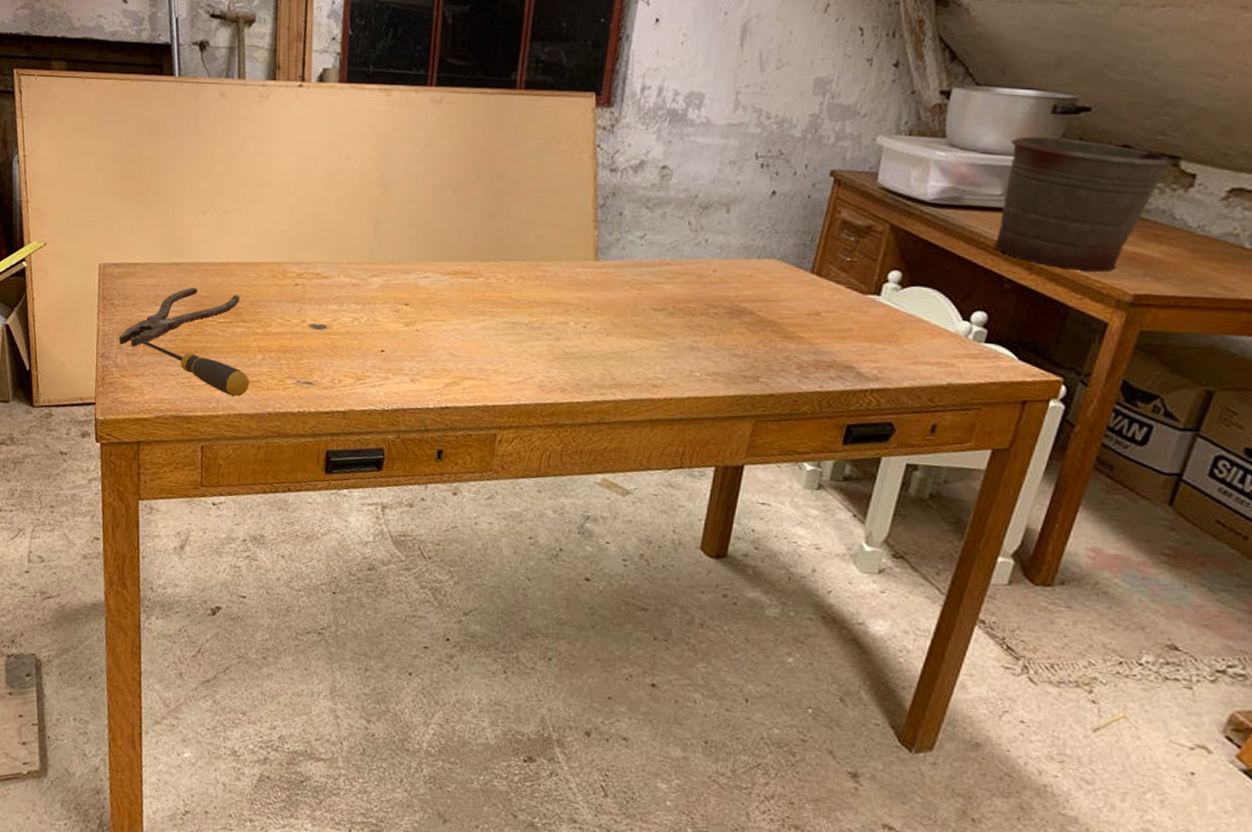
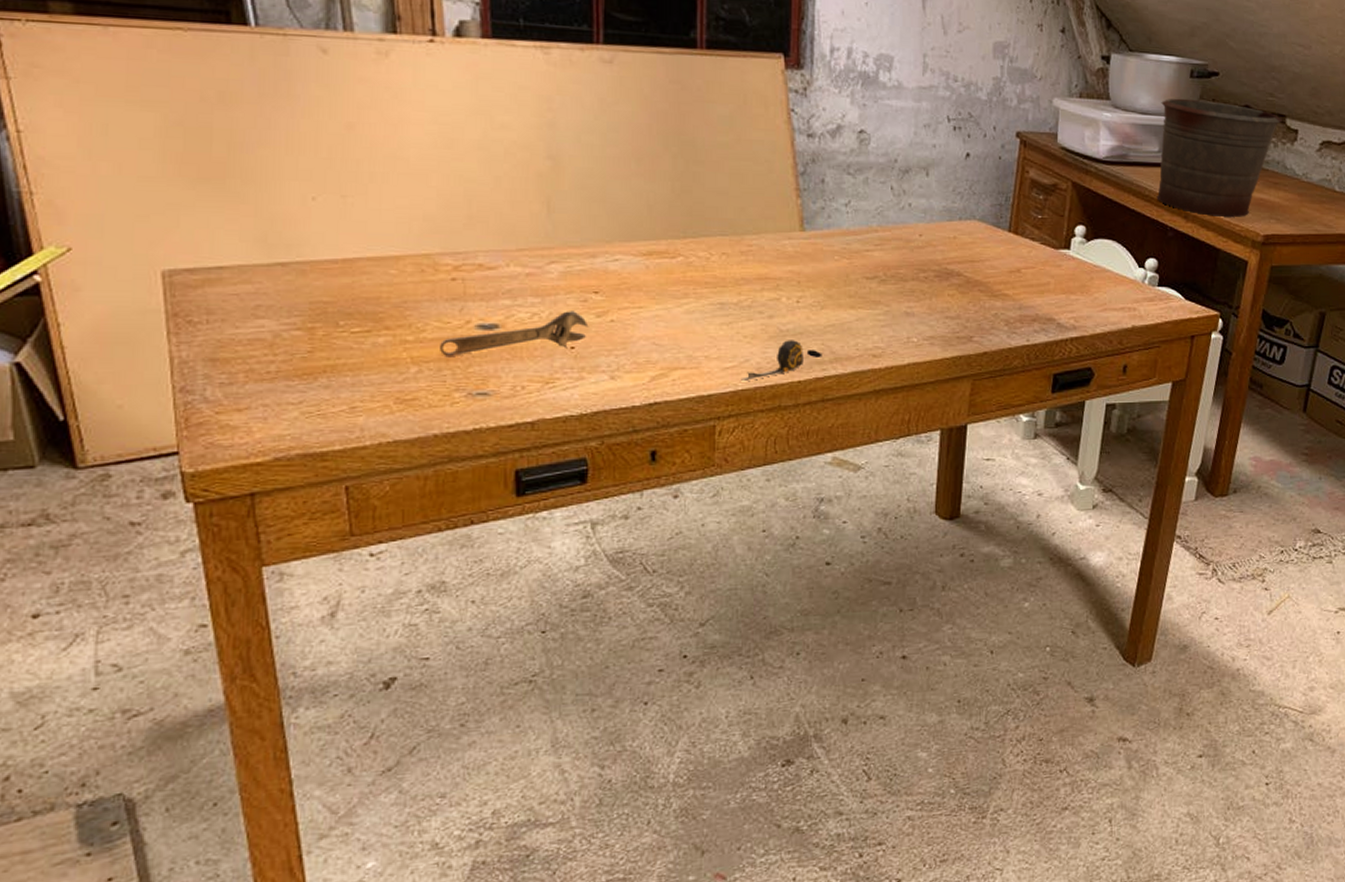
pliers: present [118,288,240,346] -> none [205,293,378,373]
screwdriver: present [131,335,250,397] -> none [223,360,405,421]
adjustable wrench: none [279,318,398,350] -> present [438,311,589,356]
tape measure: none [524,362,603,397] -> present [741,340,822,381]

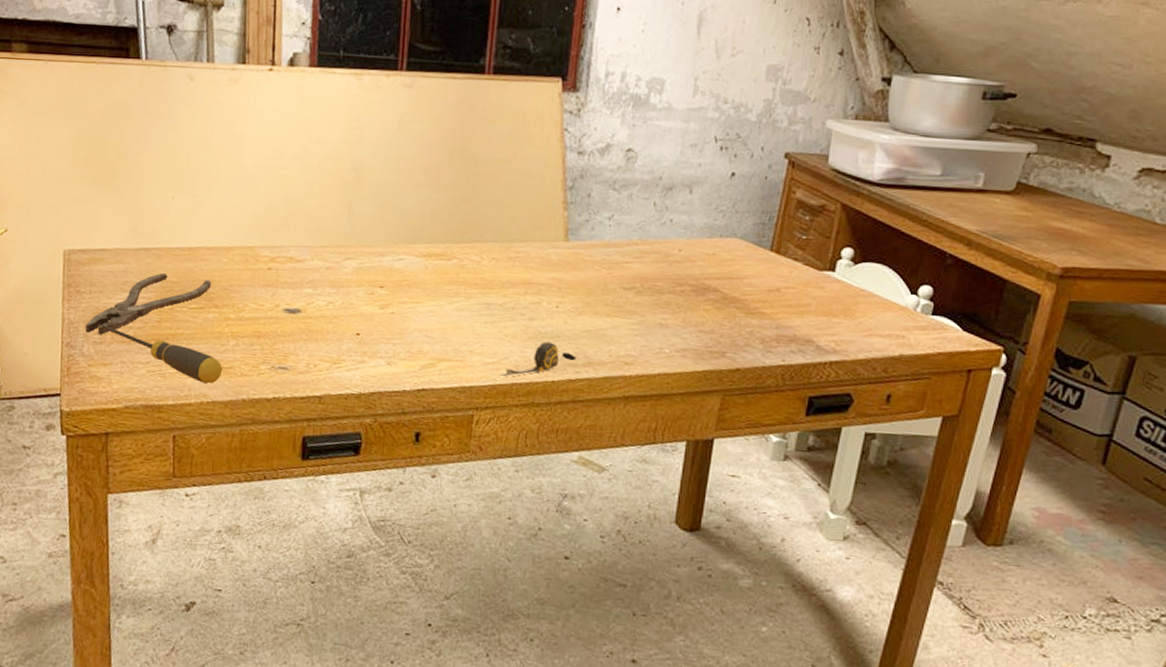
pliers: none [205,293,378,373] -> present [85,273,211,334]
screwdriver: none [223,360,405,421] -> present [97,323,223,384]
adjustable wrench: present [438,311,589,356] -> none [253,301,373,334]
bucket: present [1156,98,1282,217] -> none [935,120,1091,247]

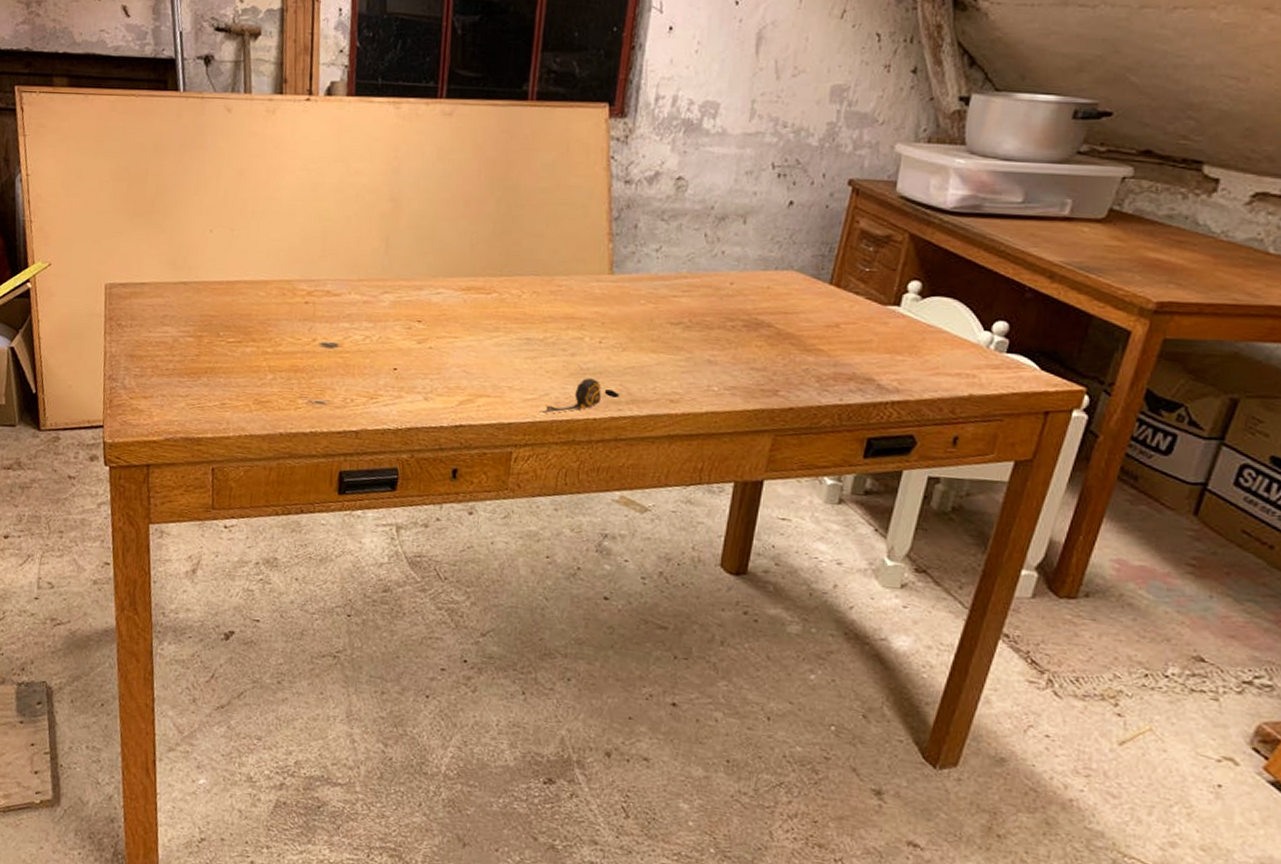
pliers: present [85,273,211,334] -> none [126,307,249,367]
screwdriver: present [97,323,223,384] -> none [138,356,261,418]

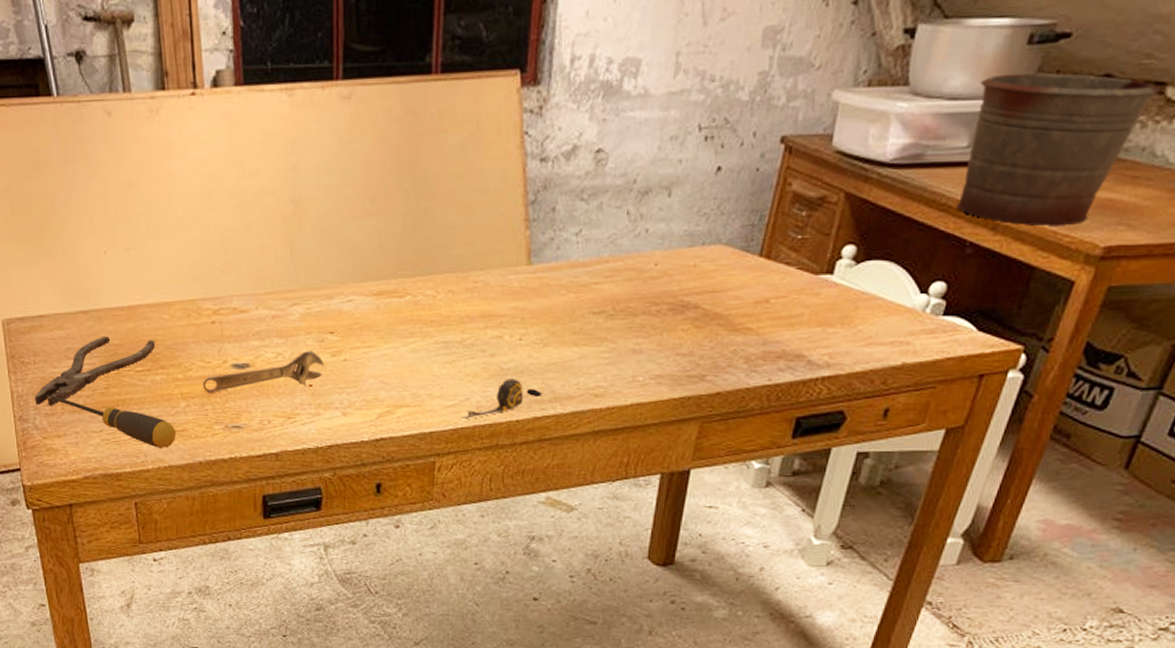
pliers: none [126,307,249,367] -> present [34,337,155,405]
screwdriver: none [138,356,261,418] -> present [47,394,177,448]
adjustable wrench: none [290,336,411,368] -> present [202,351,325,393]
bucket: none [1014,142,1197,280] -> present [956,73,1160,225]

